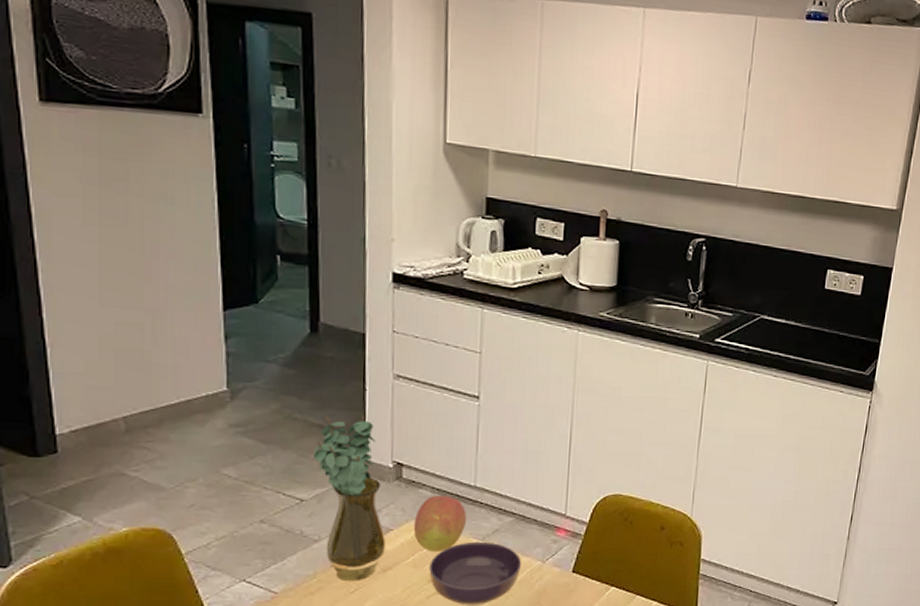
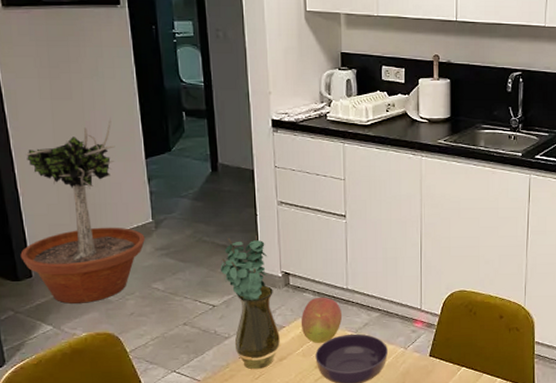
potted tree: none [43,255,216,490] -> present [20,117,145,304]

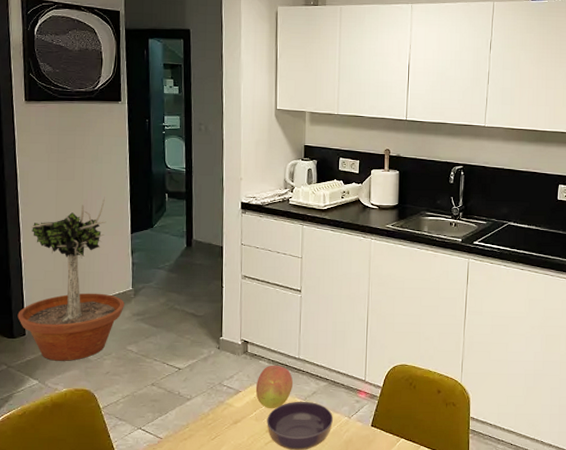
vase: present [220,235,280,370] -> none [187,306,236,431]

